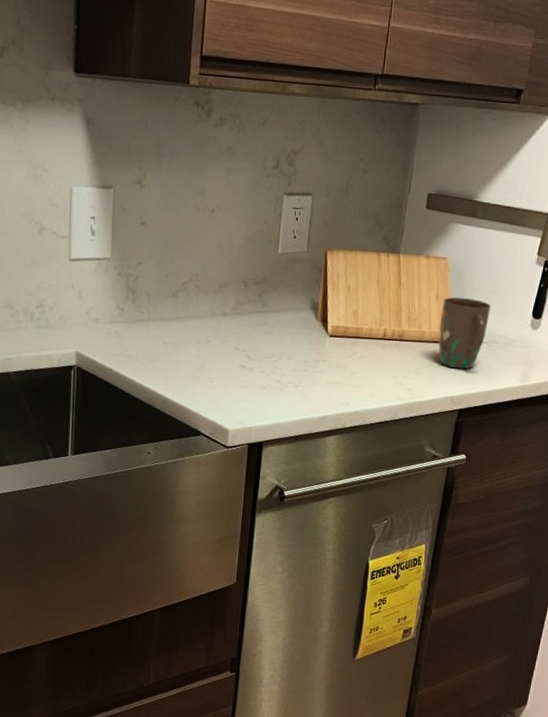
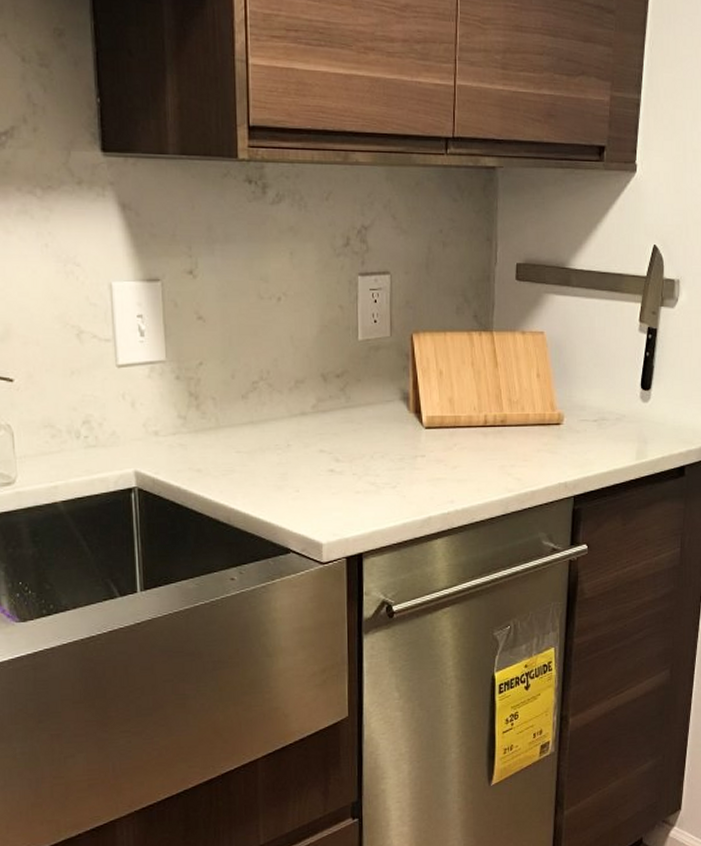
mug: present [438,297,491,369] -> none [544,373,596,452]

